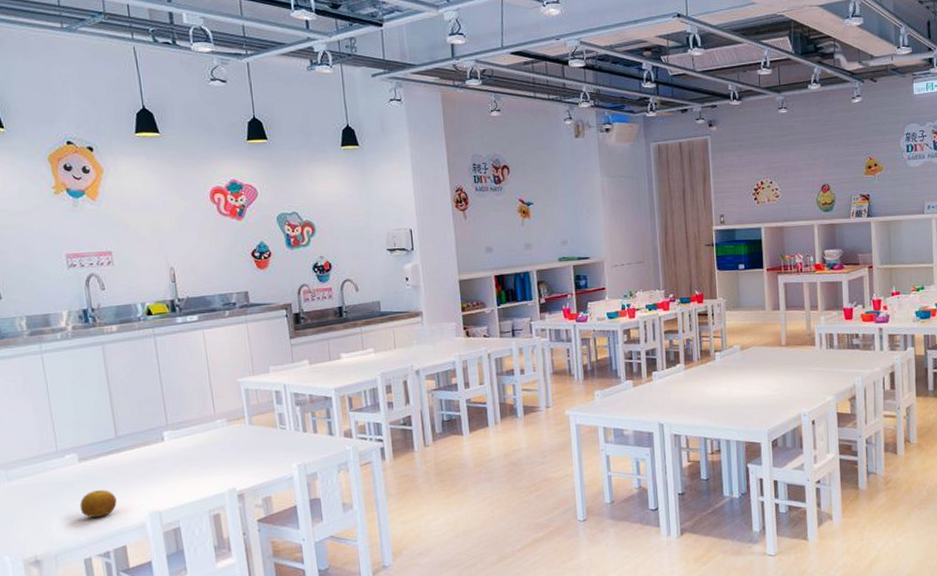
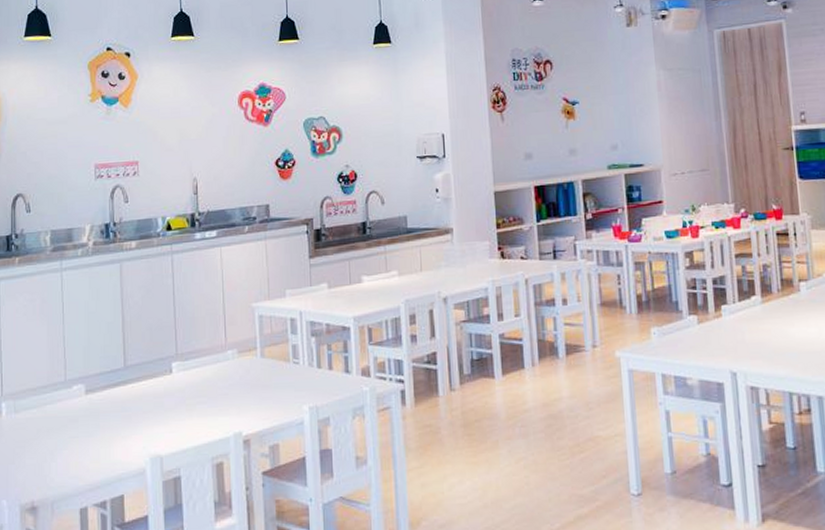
fruit: present [79,489,117,518] -> none [81,426,119,460]

